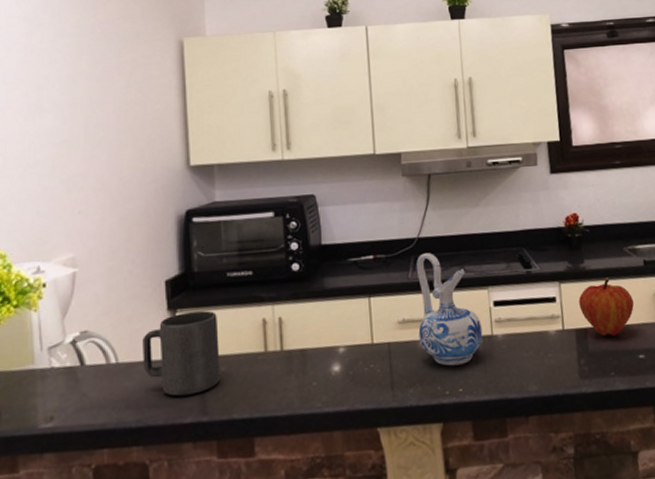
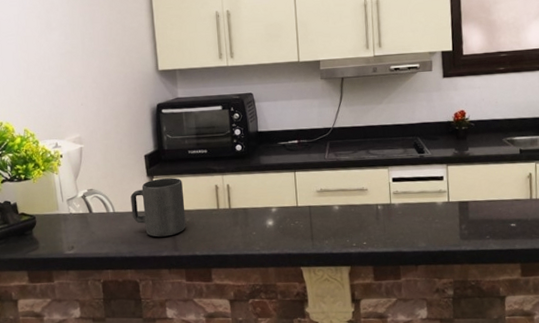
ceramic pitcher: present [416,253,483,366] -> none [331,139,383,225]
fruit: present [578,277,634,336] -> none [462,162,509,208]

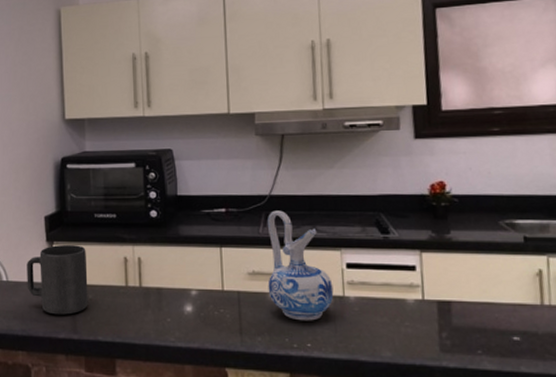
ceramic pitcher: none [331,139,383,225] -> present [267,210,334,321]

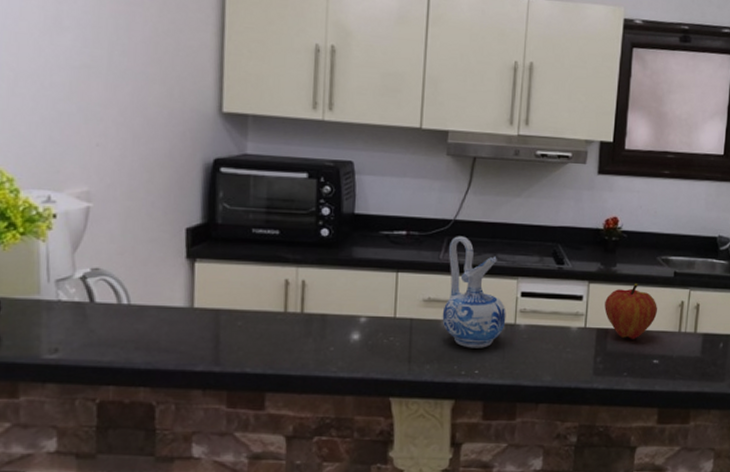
mug: present [27,244,88,315] -> none [156,262,238,344]
fruit: none [442,251,509,313] -> present [604,283,657,339]

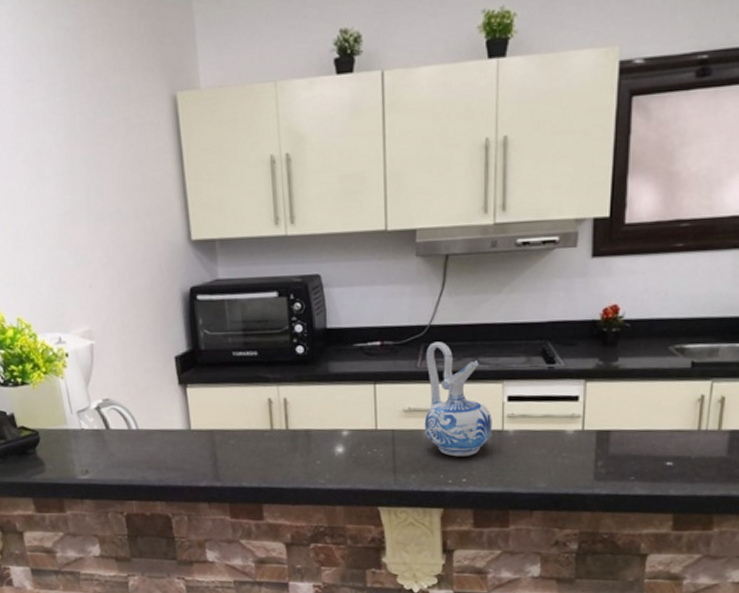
fruit: present [604,283,657,339] -> none [605,378,670,440]

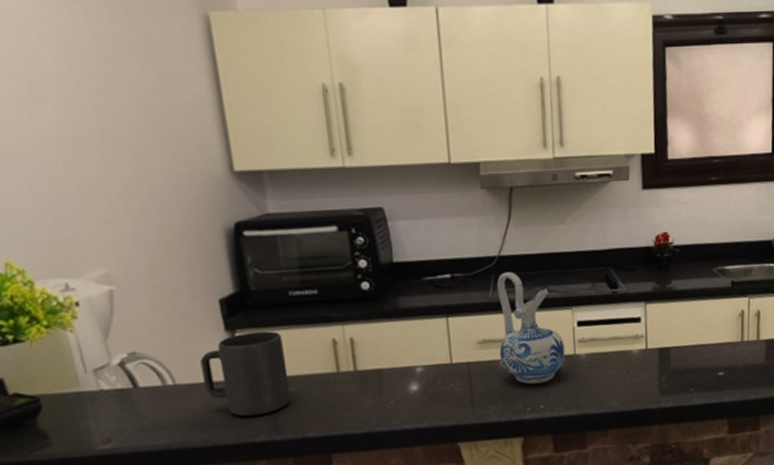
mug: none [158,386,230,463] -> present [200,331,291,417]

